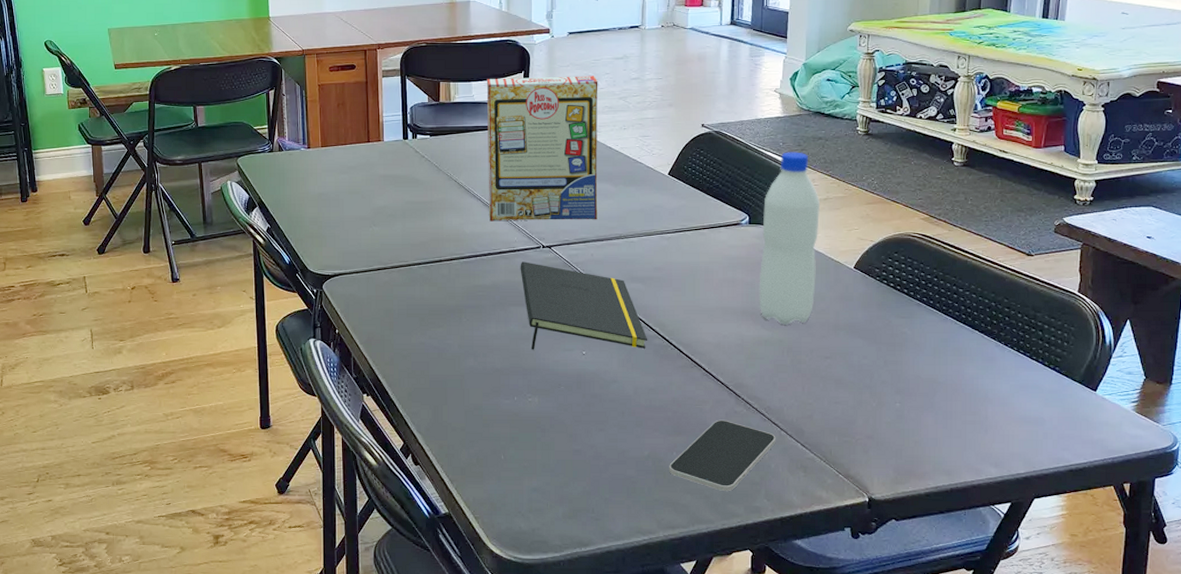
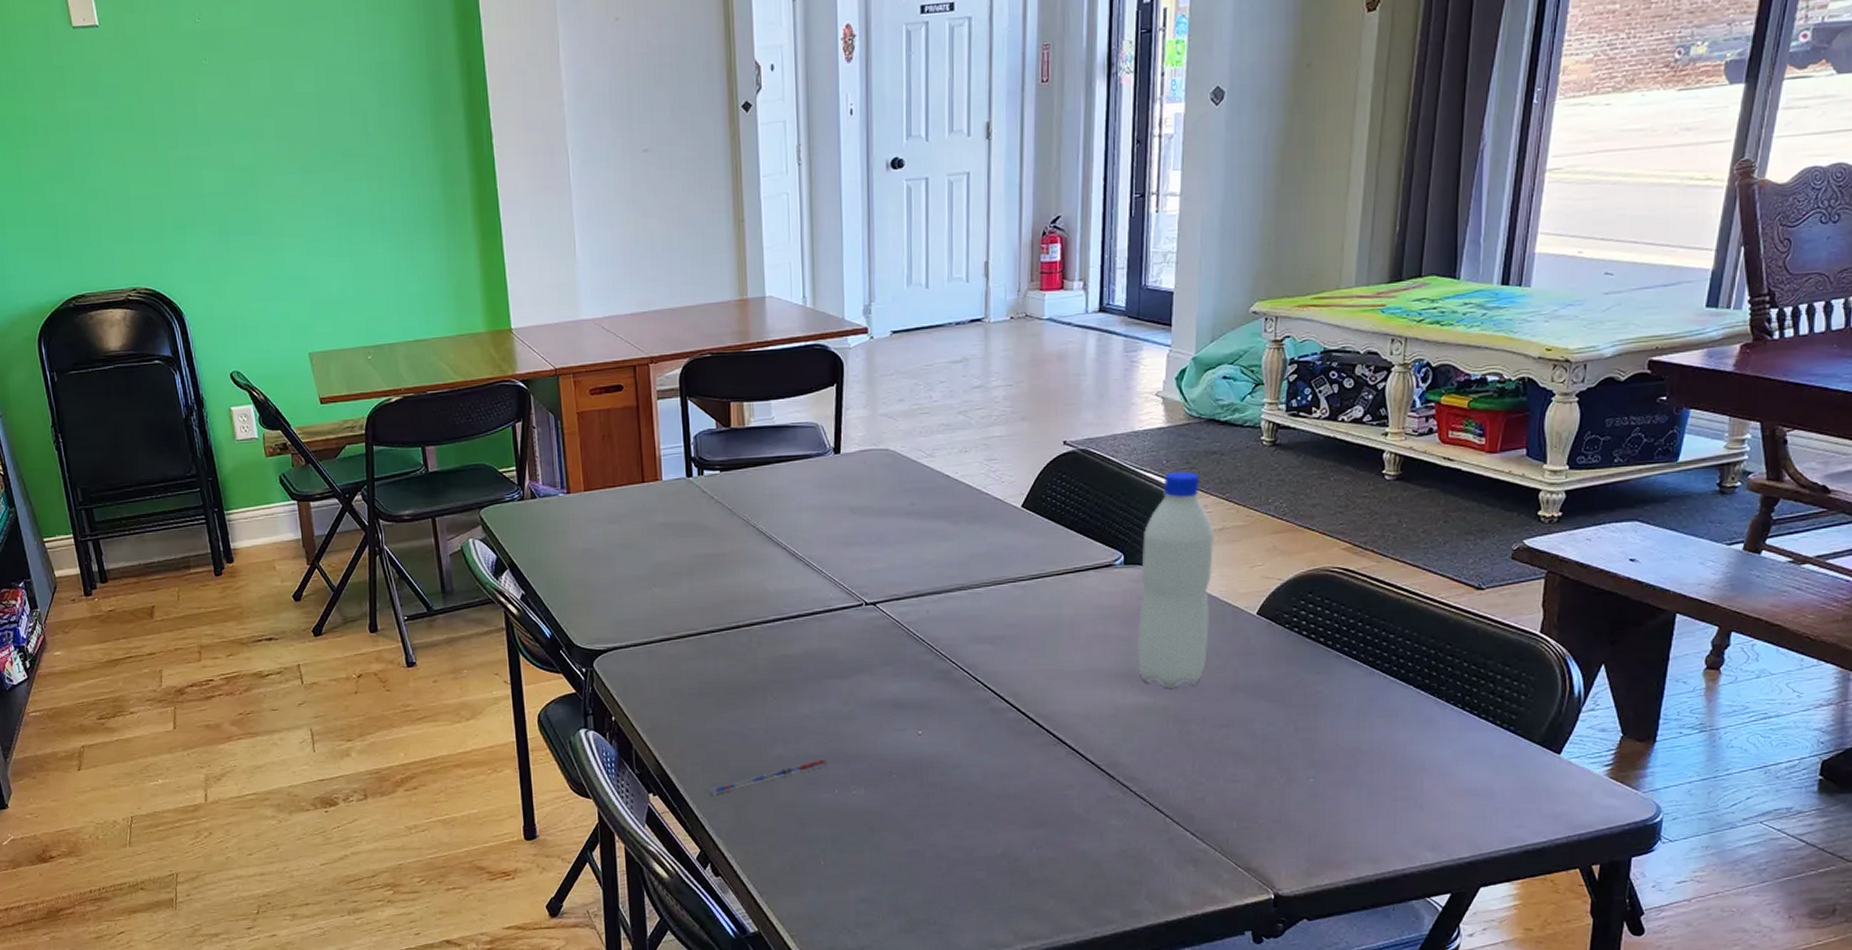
pen: none [412,371,508,397] -> present [708,758,827,795]
board game: present [486,76,598,222] -> none [789,385,934,575]
notepad: present [520,261,648,350] -> none [838,623,999,732]
smartphone: present [669,420,776,491] -> none [1027,807,1160,893]

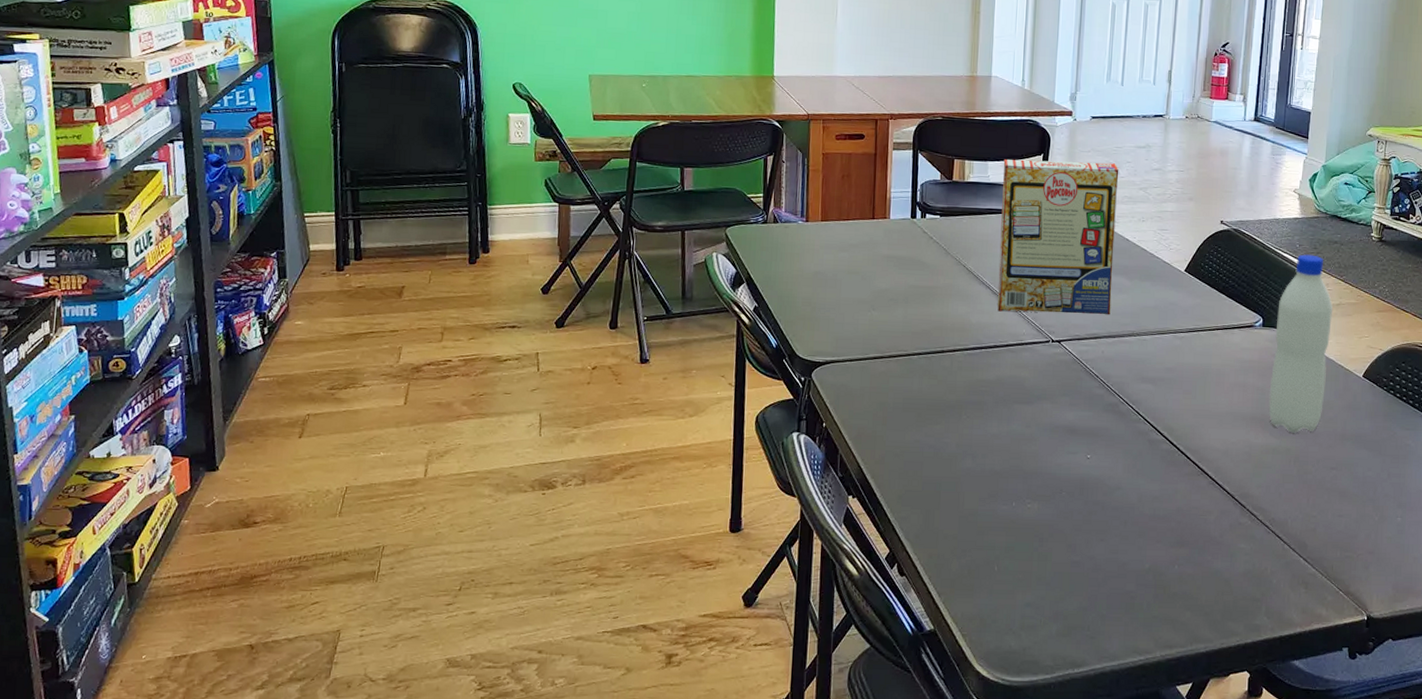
pen: present [708,758,827,795] -> none [902,474,1008,501]
board game: none [789,385,934,575] -> present [997,159,1119,315]

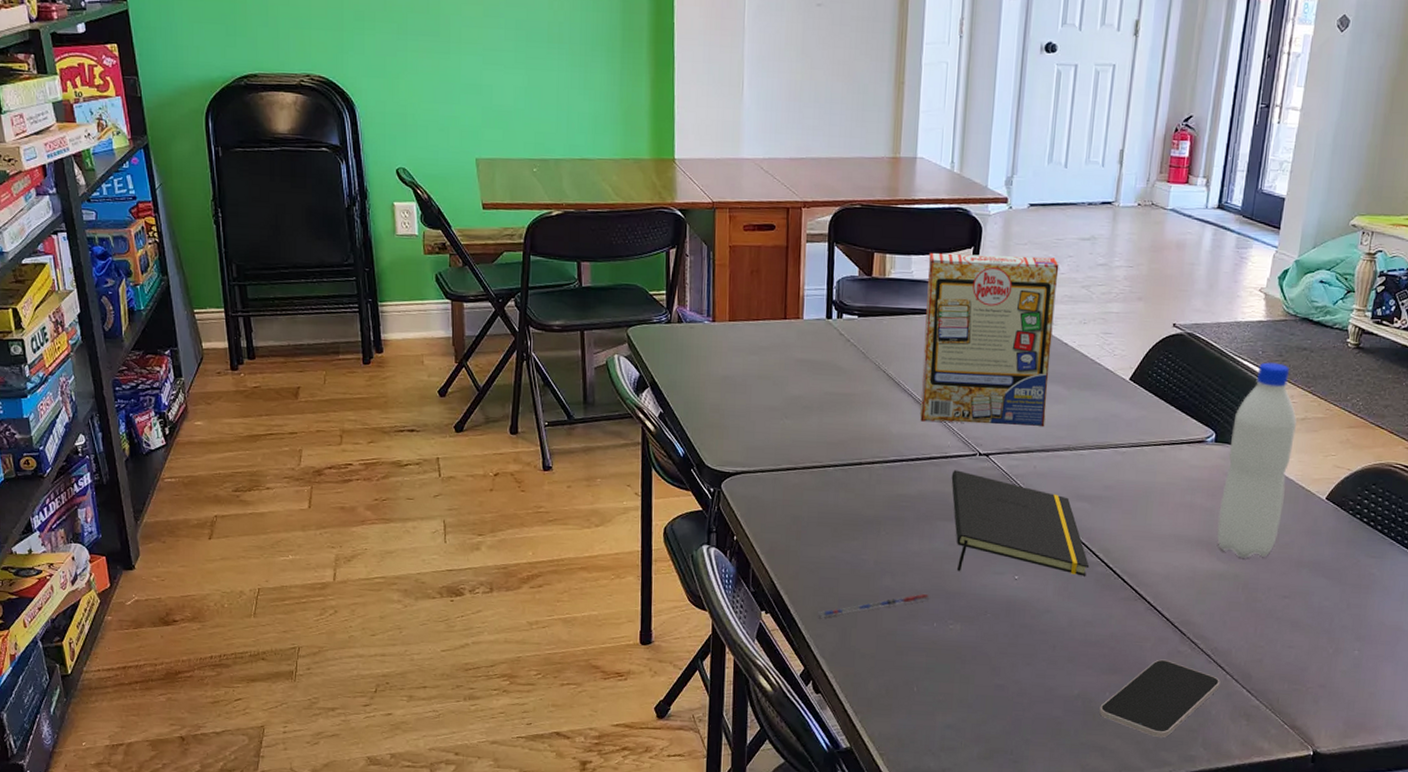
pen: none [902,474,1008,501] -> present [817,593,929,618]
notepad: none [1027,356,1156,454] -> present [951,470,1090,576]
smartphone: none [1169,531,1279,608] -> present [1099,659,1220,737]

